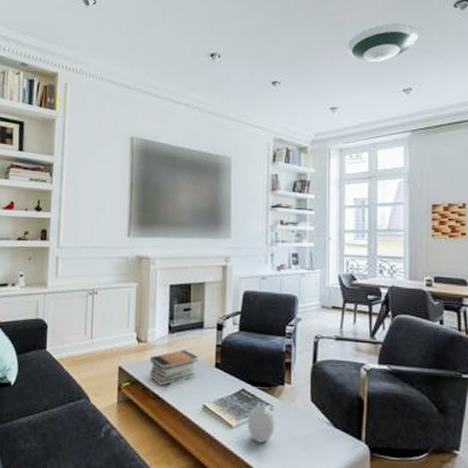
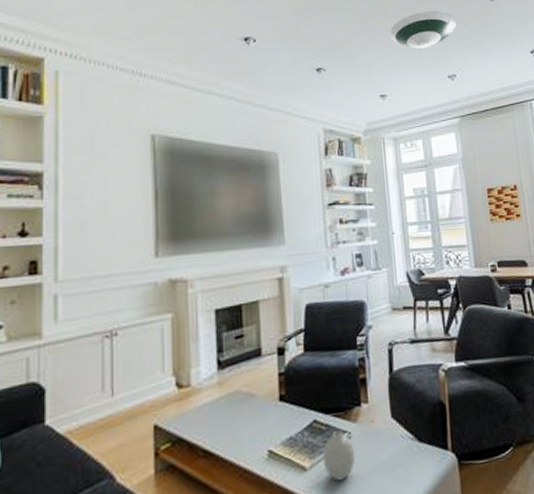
book stack: present [150,350,199,386] -> none [197,386,258,438]

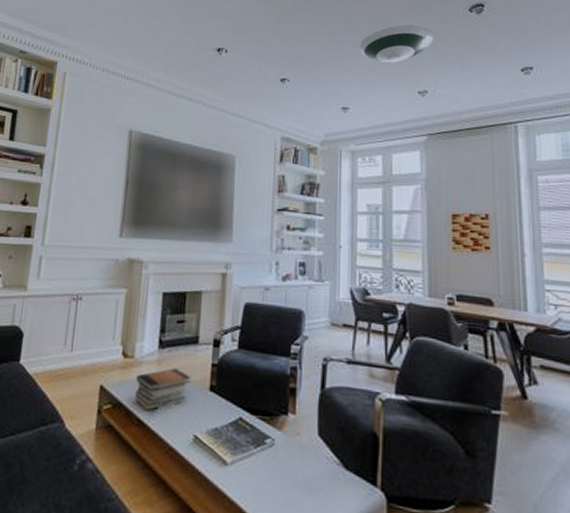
book stack: none [197,386,258,438] -> present [135,368,191,410]
vase: present [322,430,356,481] -> none [244,434,277,486]

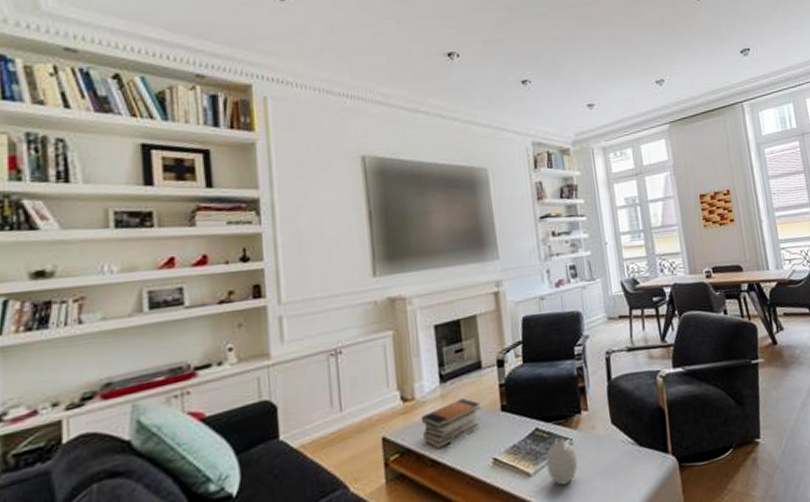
vase: none [244,434,277,486] -> present [545,437,578,486]
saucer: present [359,25,434,63] -> none [595,14,663,55]

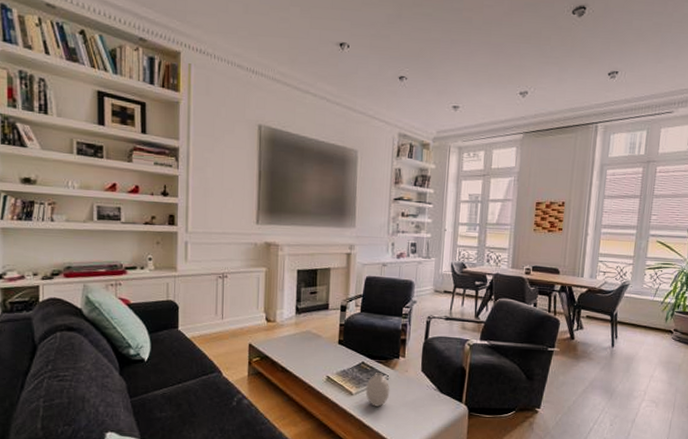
book stack: present [422,398,481,449] -> none [278,328,324,360]

